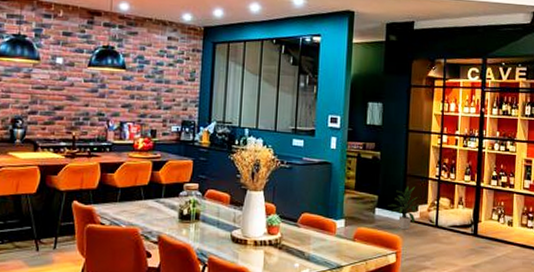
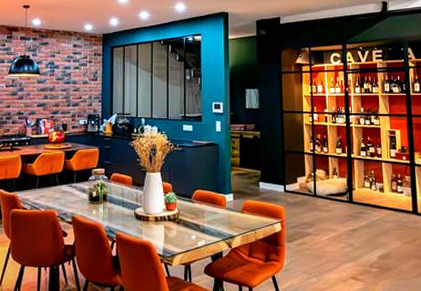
indoor plant: present [389,185,419,230] -> none [271,160,298,201]

